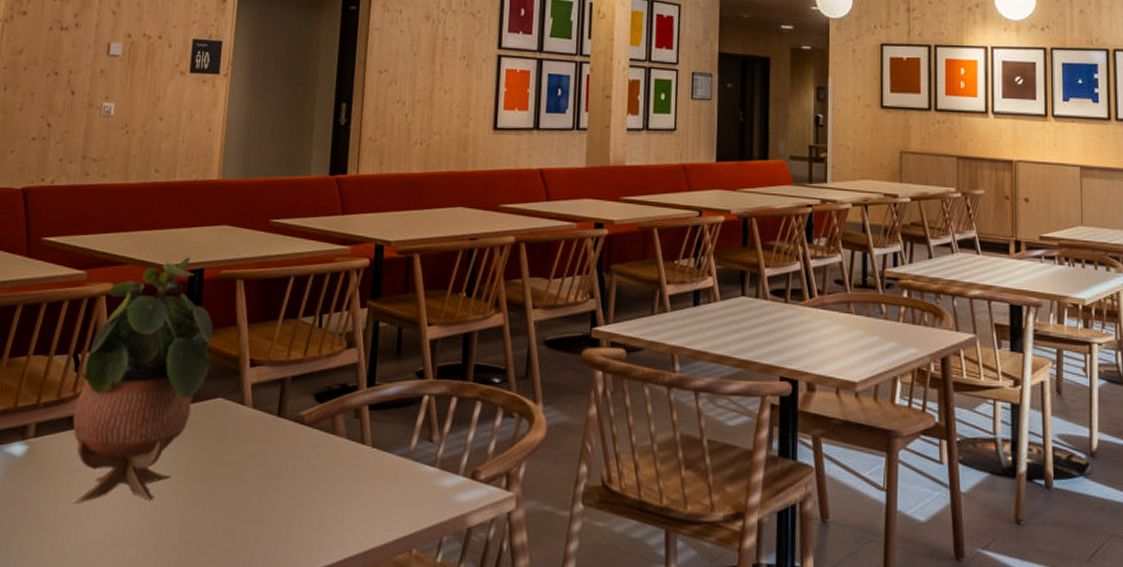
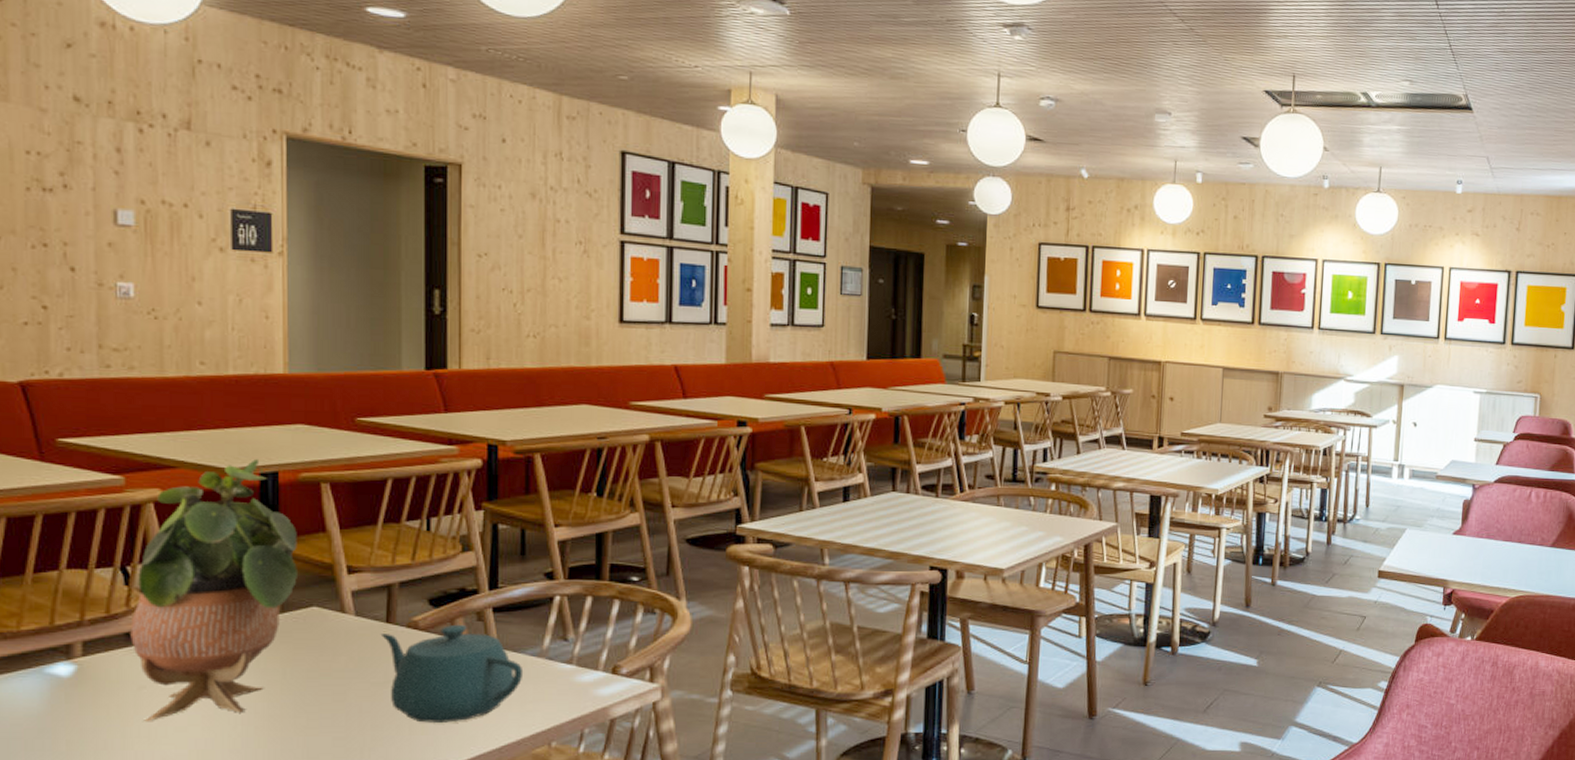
teapot: none [271,420,392,522] -> present [380,624,524,723]

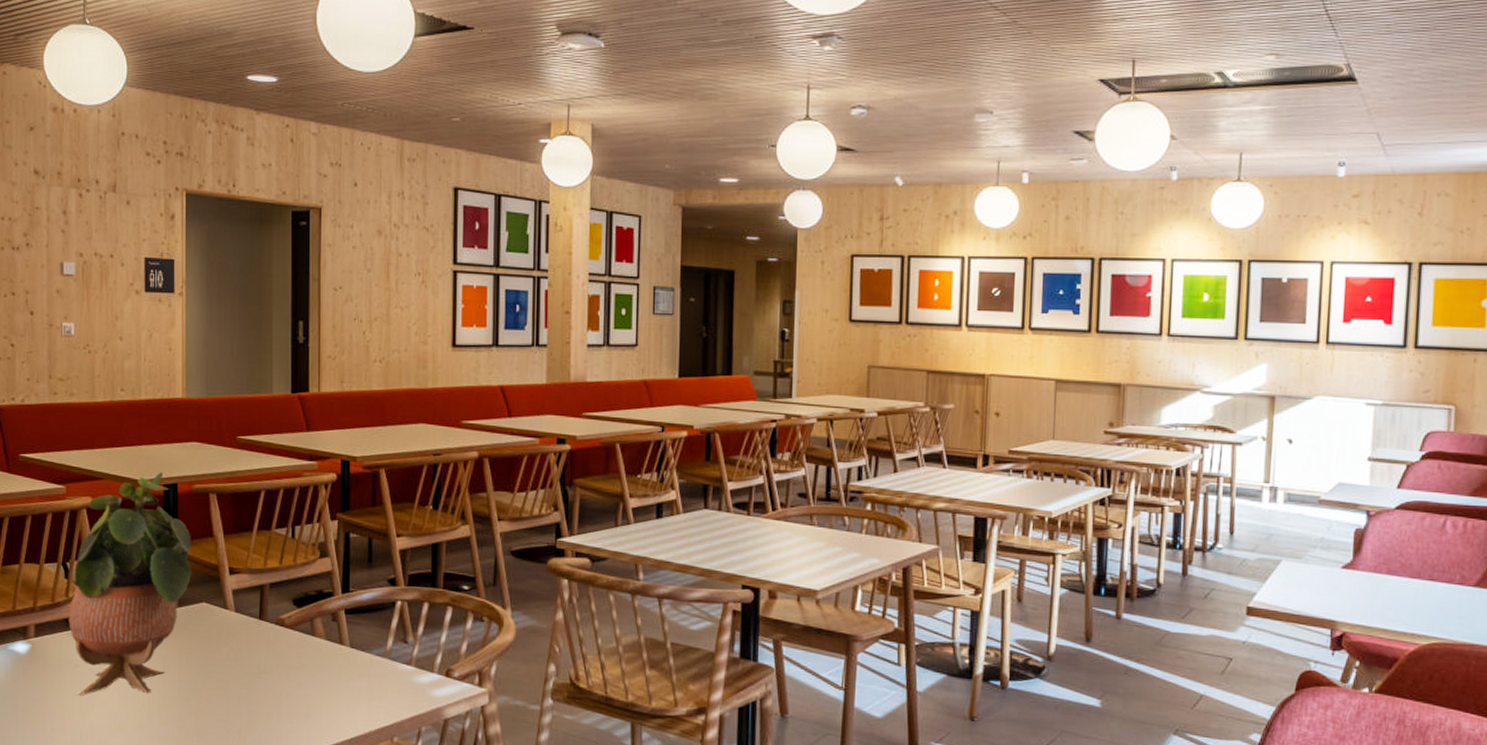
teapot: present [380,624,524,723] -> none [254,623,370,713]

